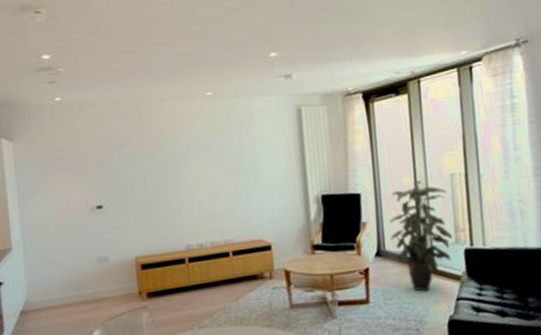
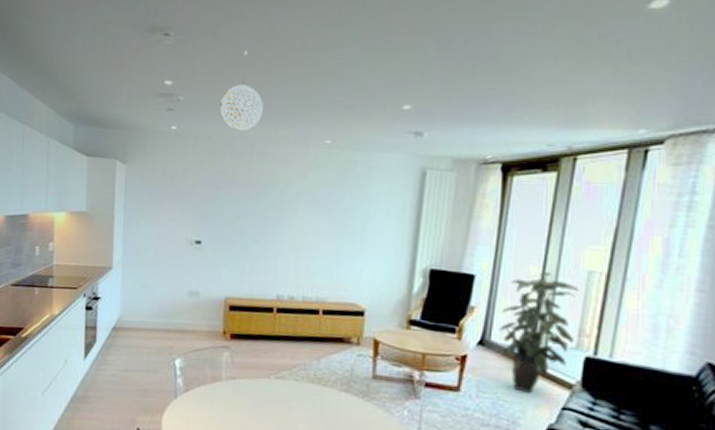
pendant light: none [100,19,144,95] -> present [219,50,263,131]

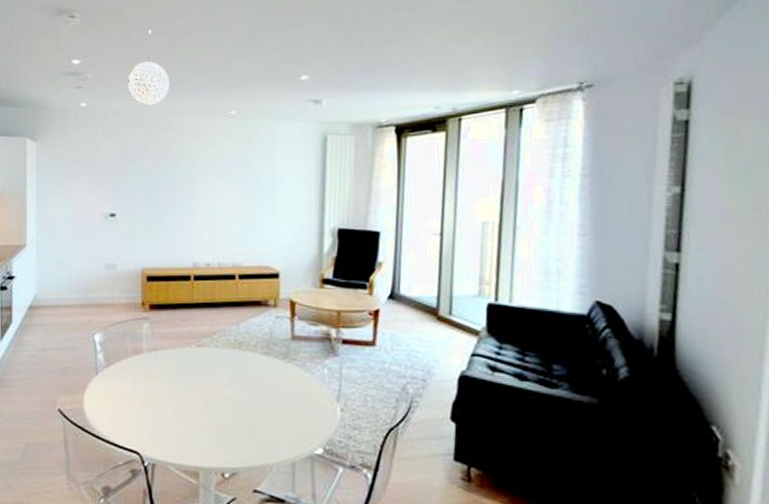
indoor plant: present [498,272,579,393] -> none [406,225,477,342]

